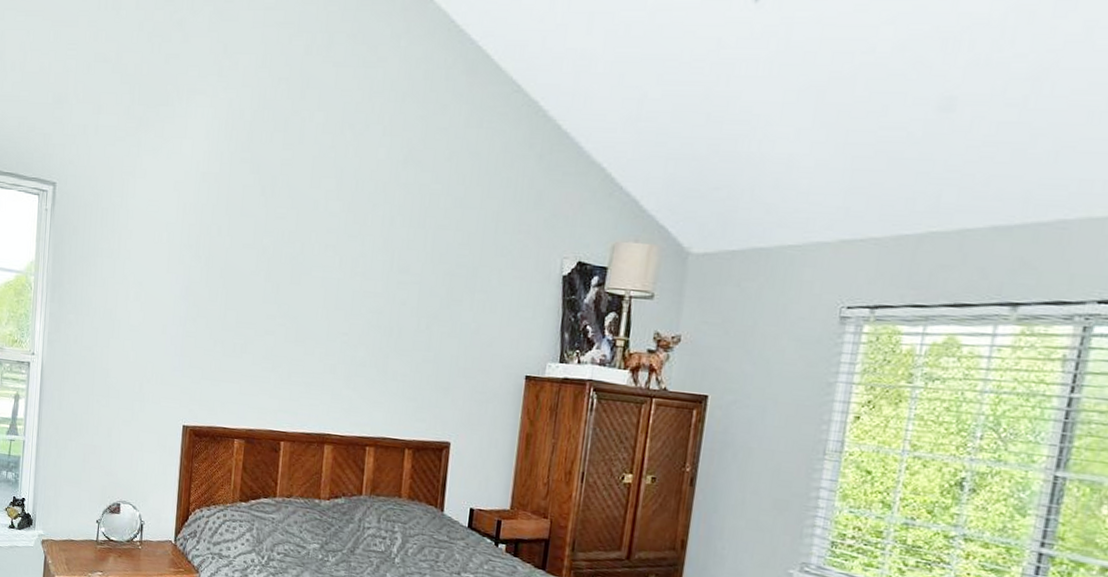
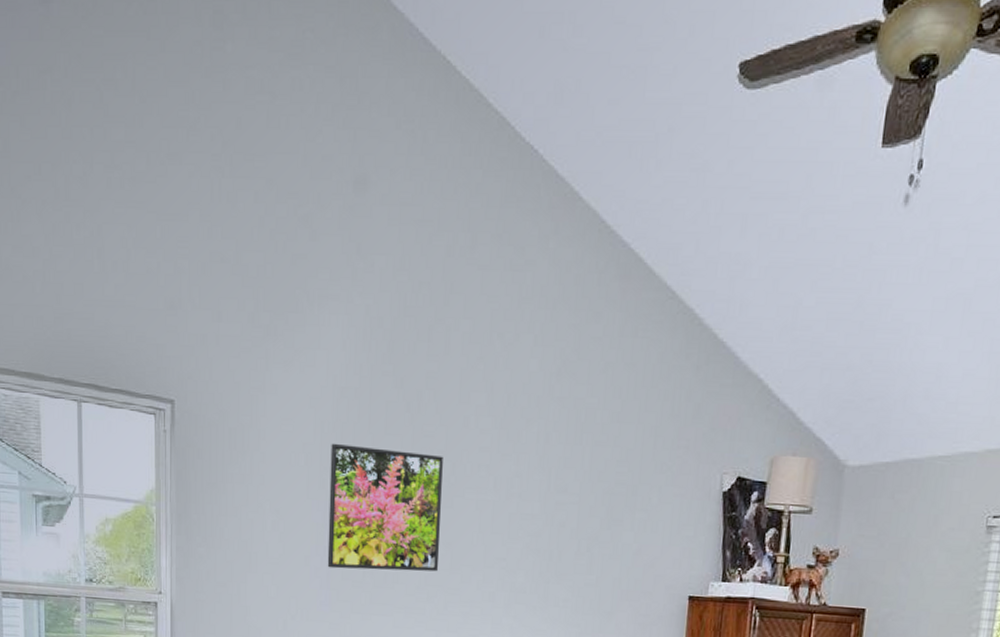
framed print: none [182,222,293,344] -> present [327,443,443,572]

